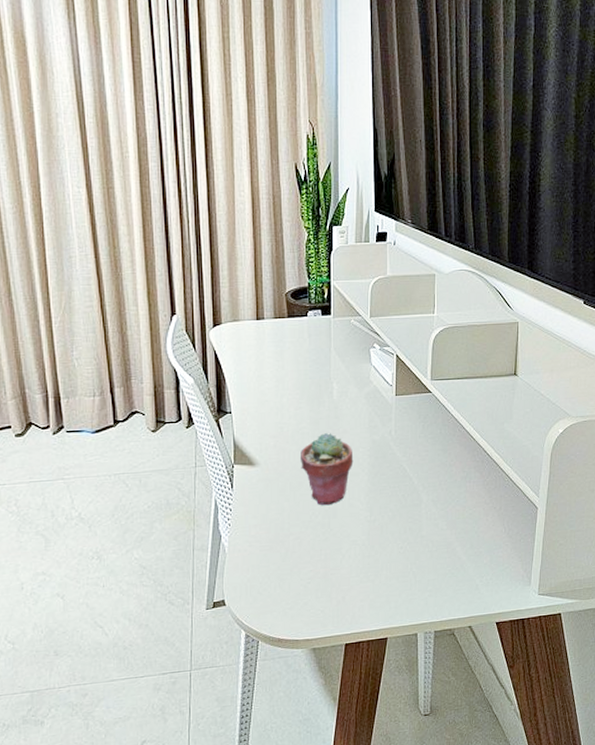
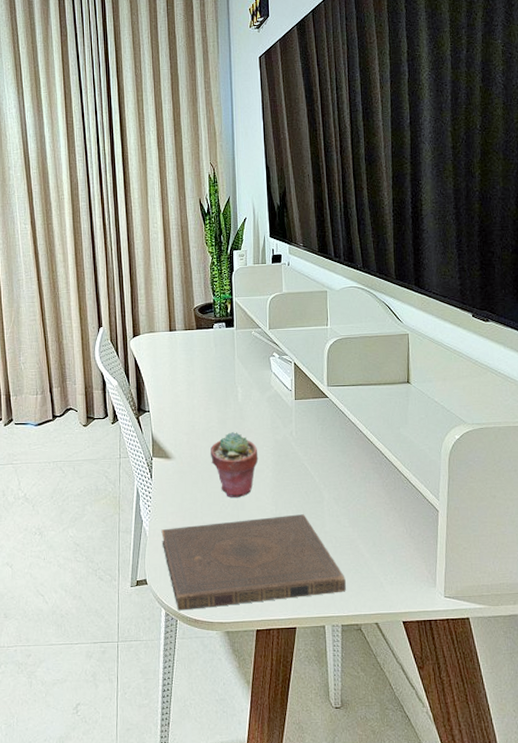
book: none [242,519,441,631] -> present [161,514,346,611]

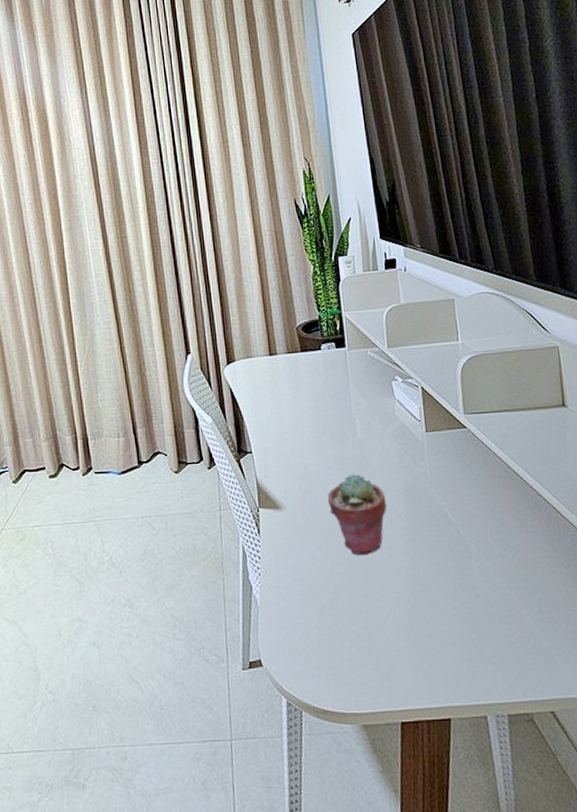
book: present [161,514,346,611] -> none [275,574,510,699]

